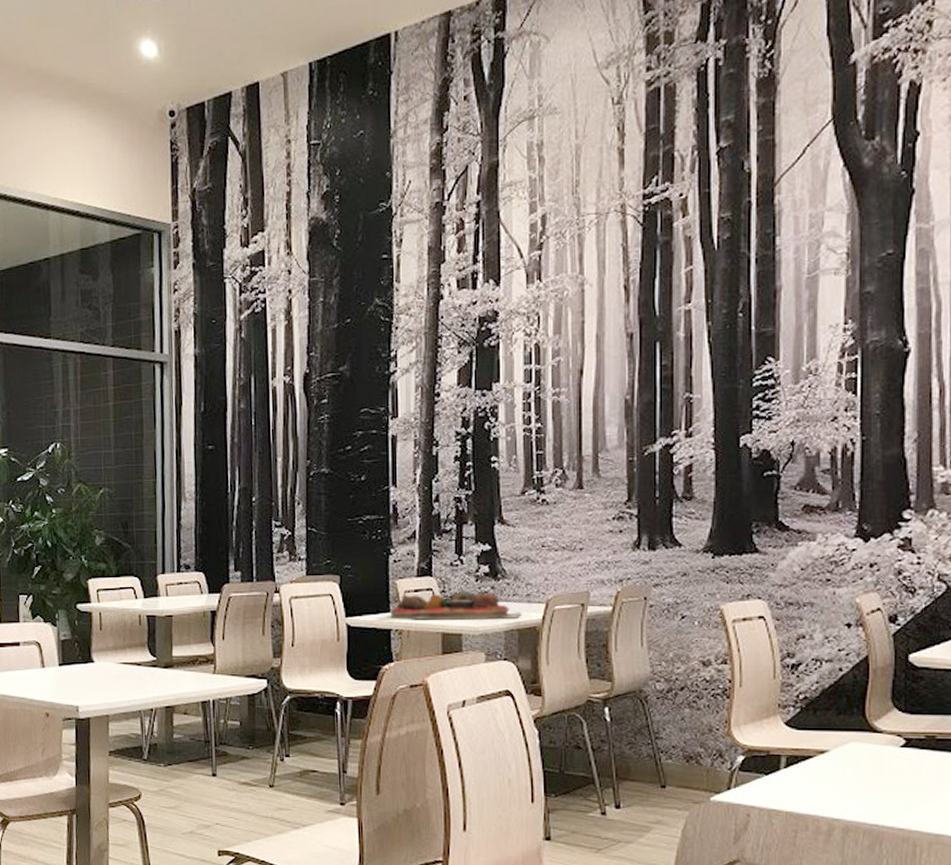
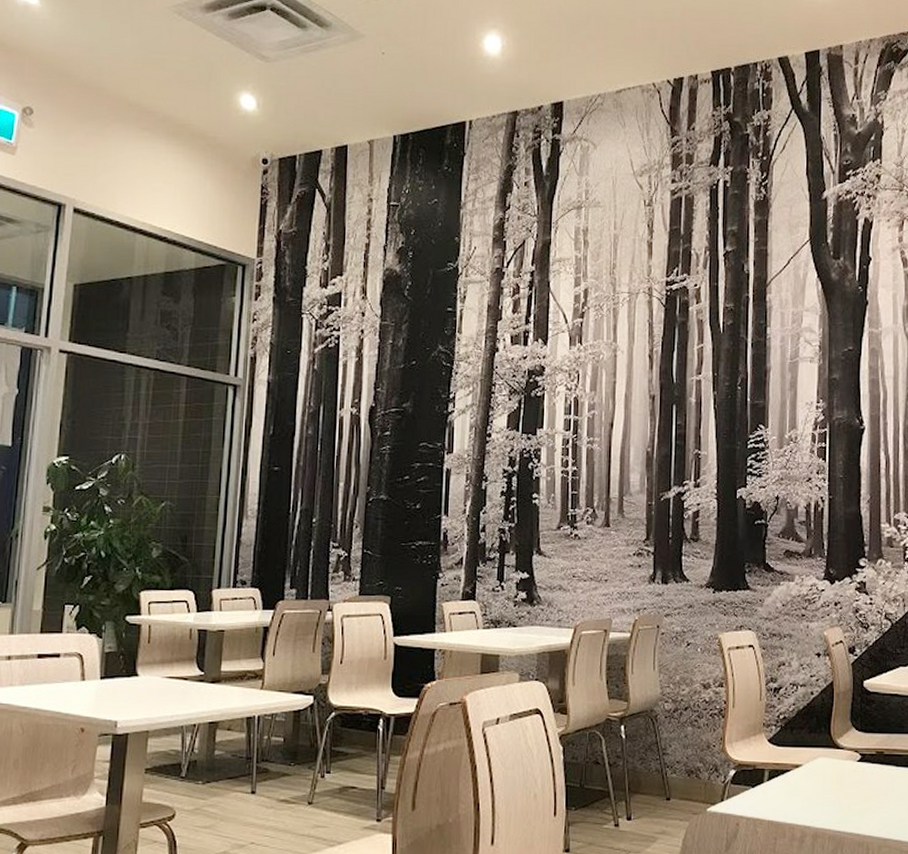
food tray: present [377,592,523,621] -> none [423,616,554,643]

